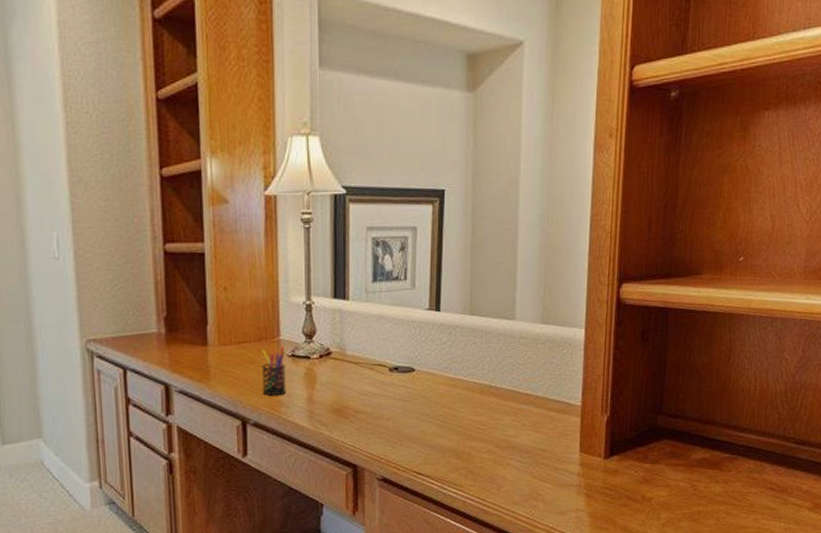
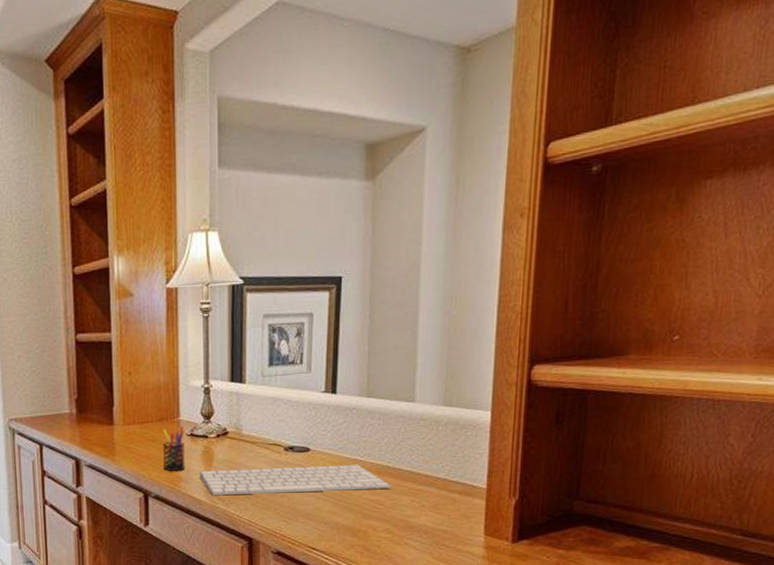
computer keyboard: none [301,384,494,421] -> present [199,465,391,496]

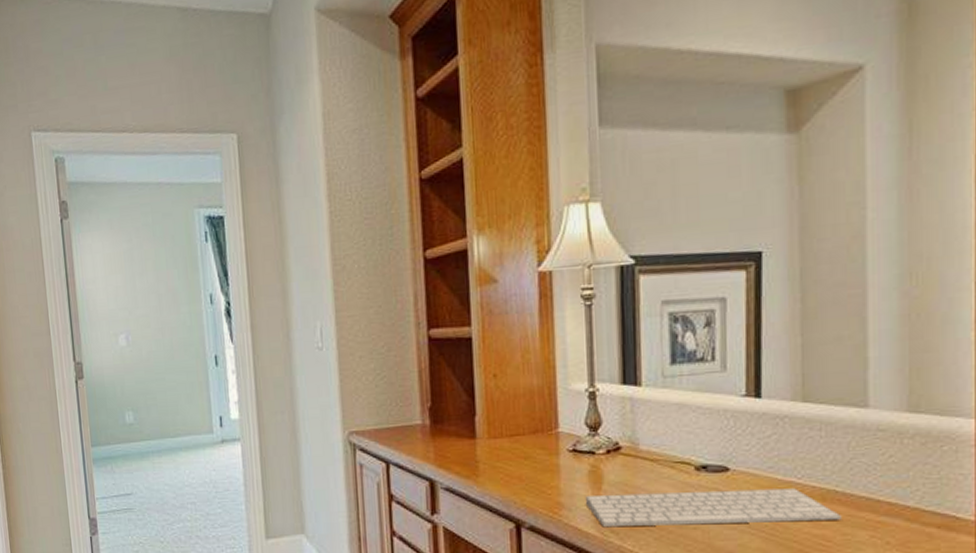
pen holder: present [163,427,185,471] -> none [537,441,567,496]

